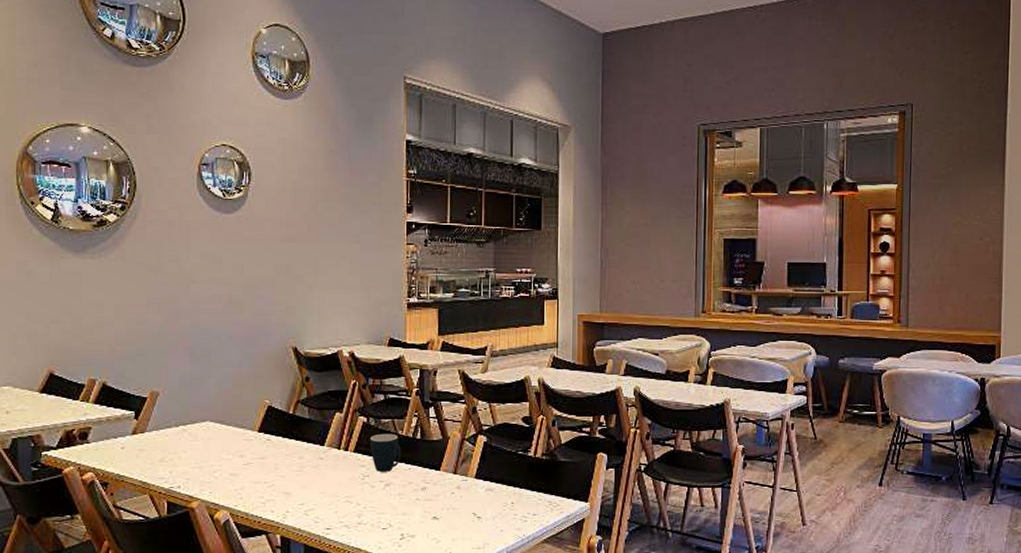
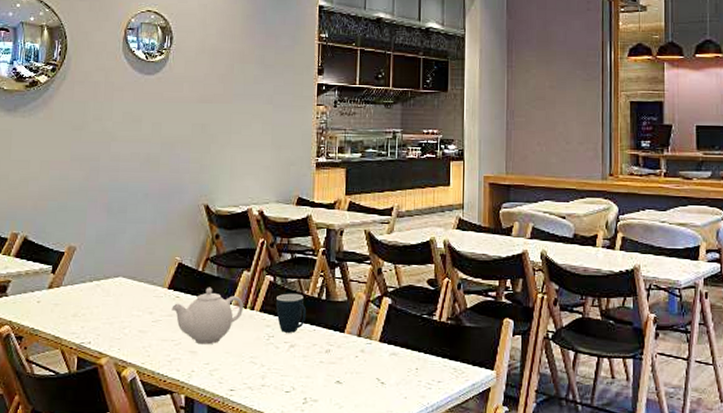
teapot: none [263,429,338,486] -> present [171,287,244,345]

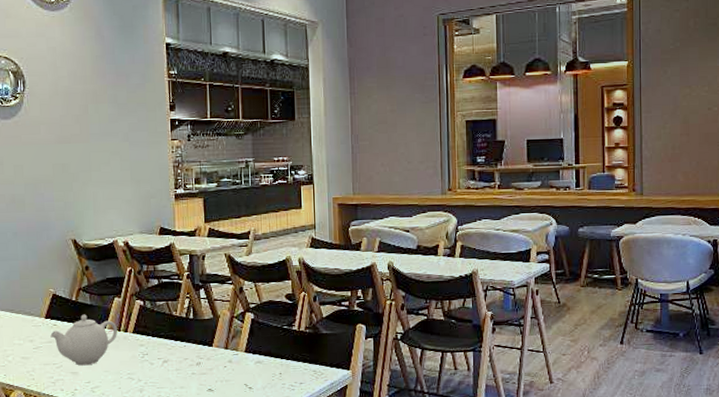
mug: present [276,293,307,333] -> none [147,314,177,350]

